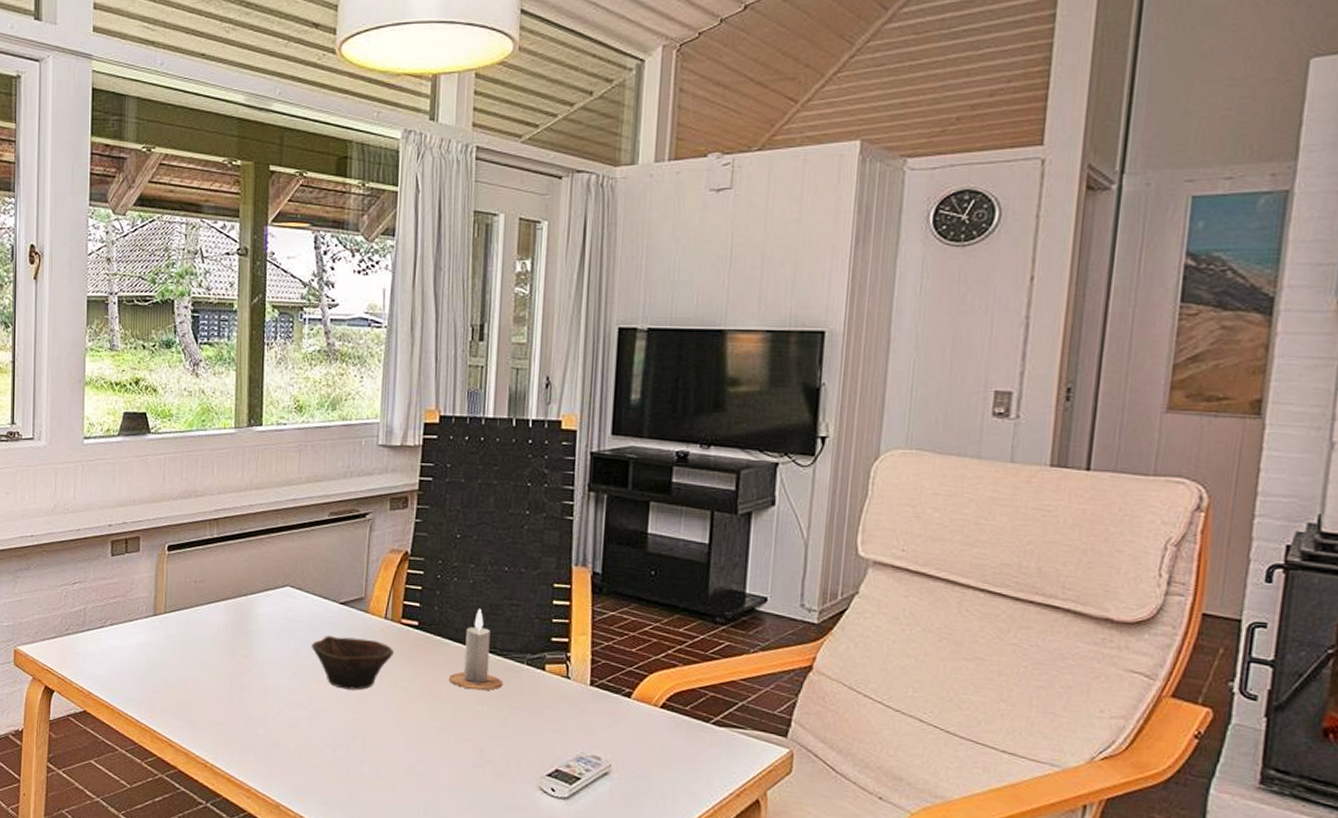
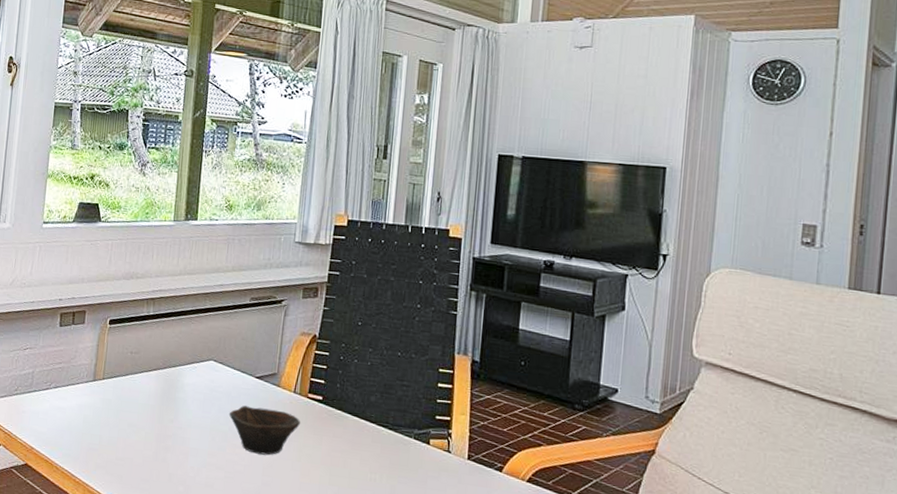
candle: present [448,608,503,691] -> none [346,387,394,460]

